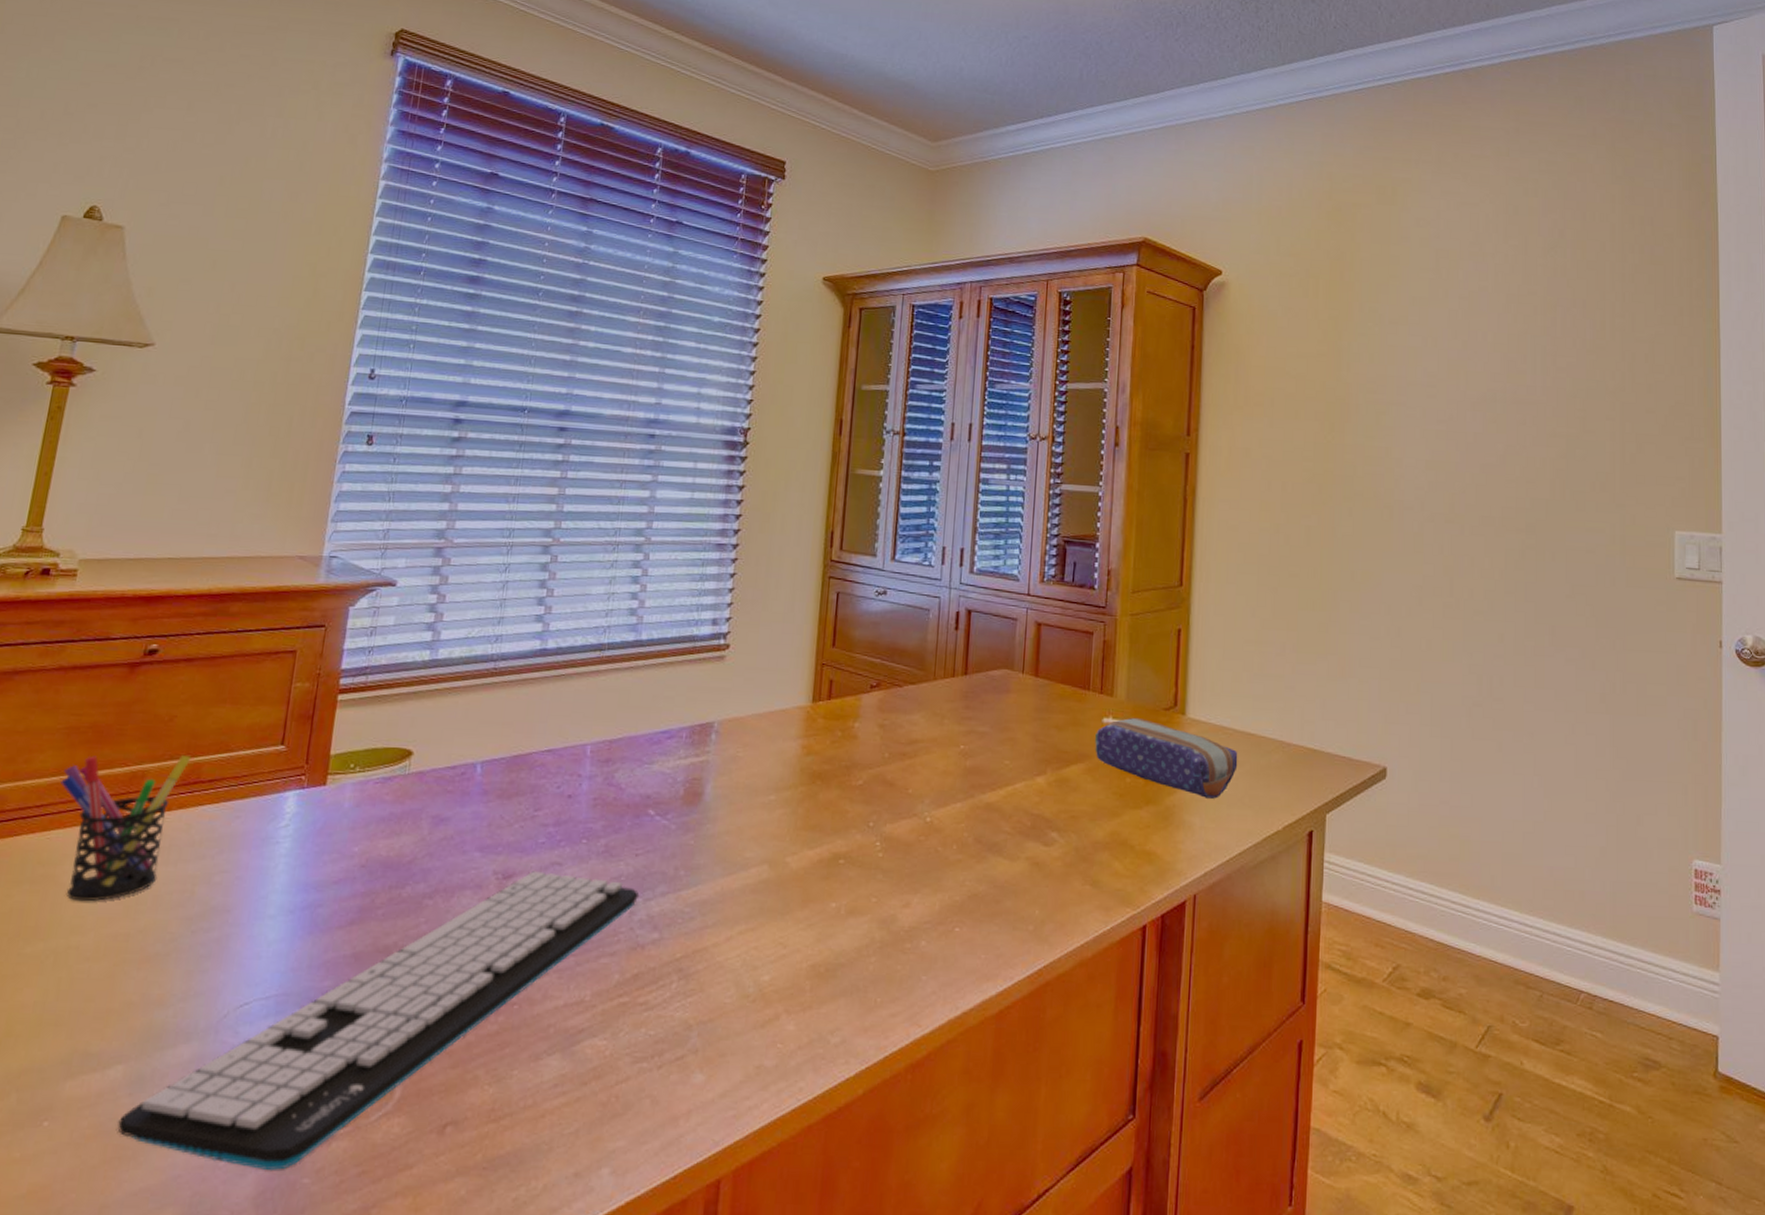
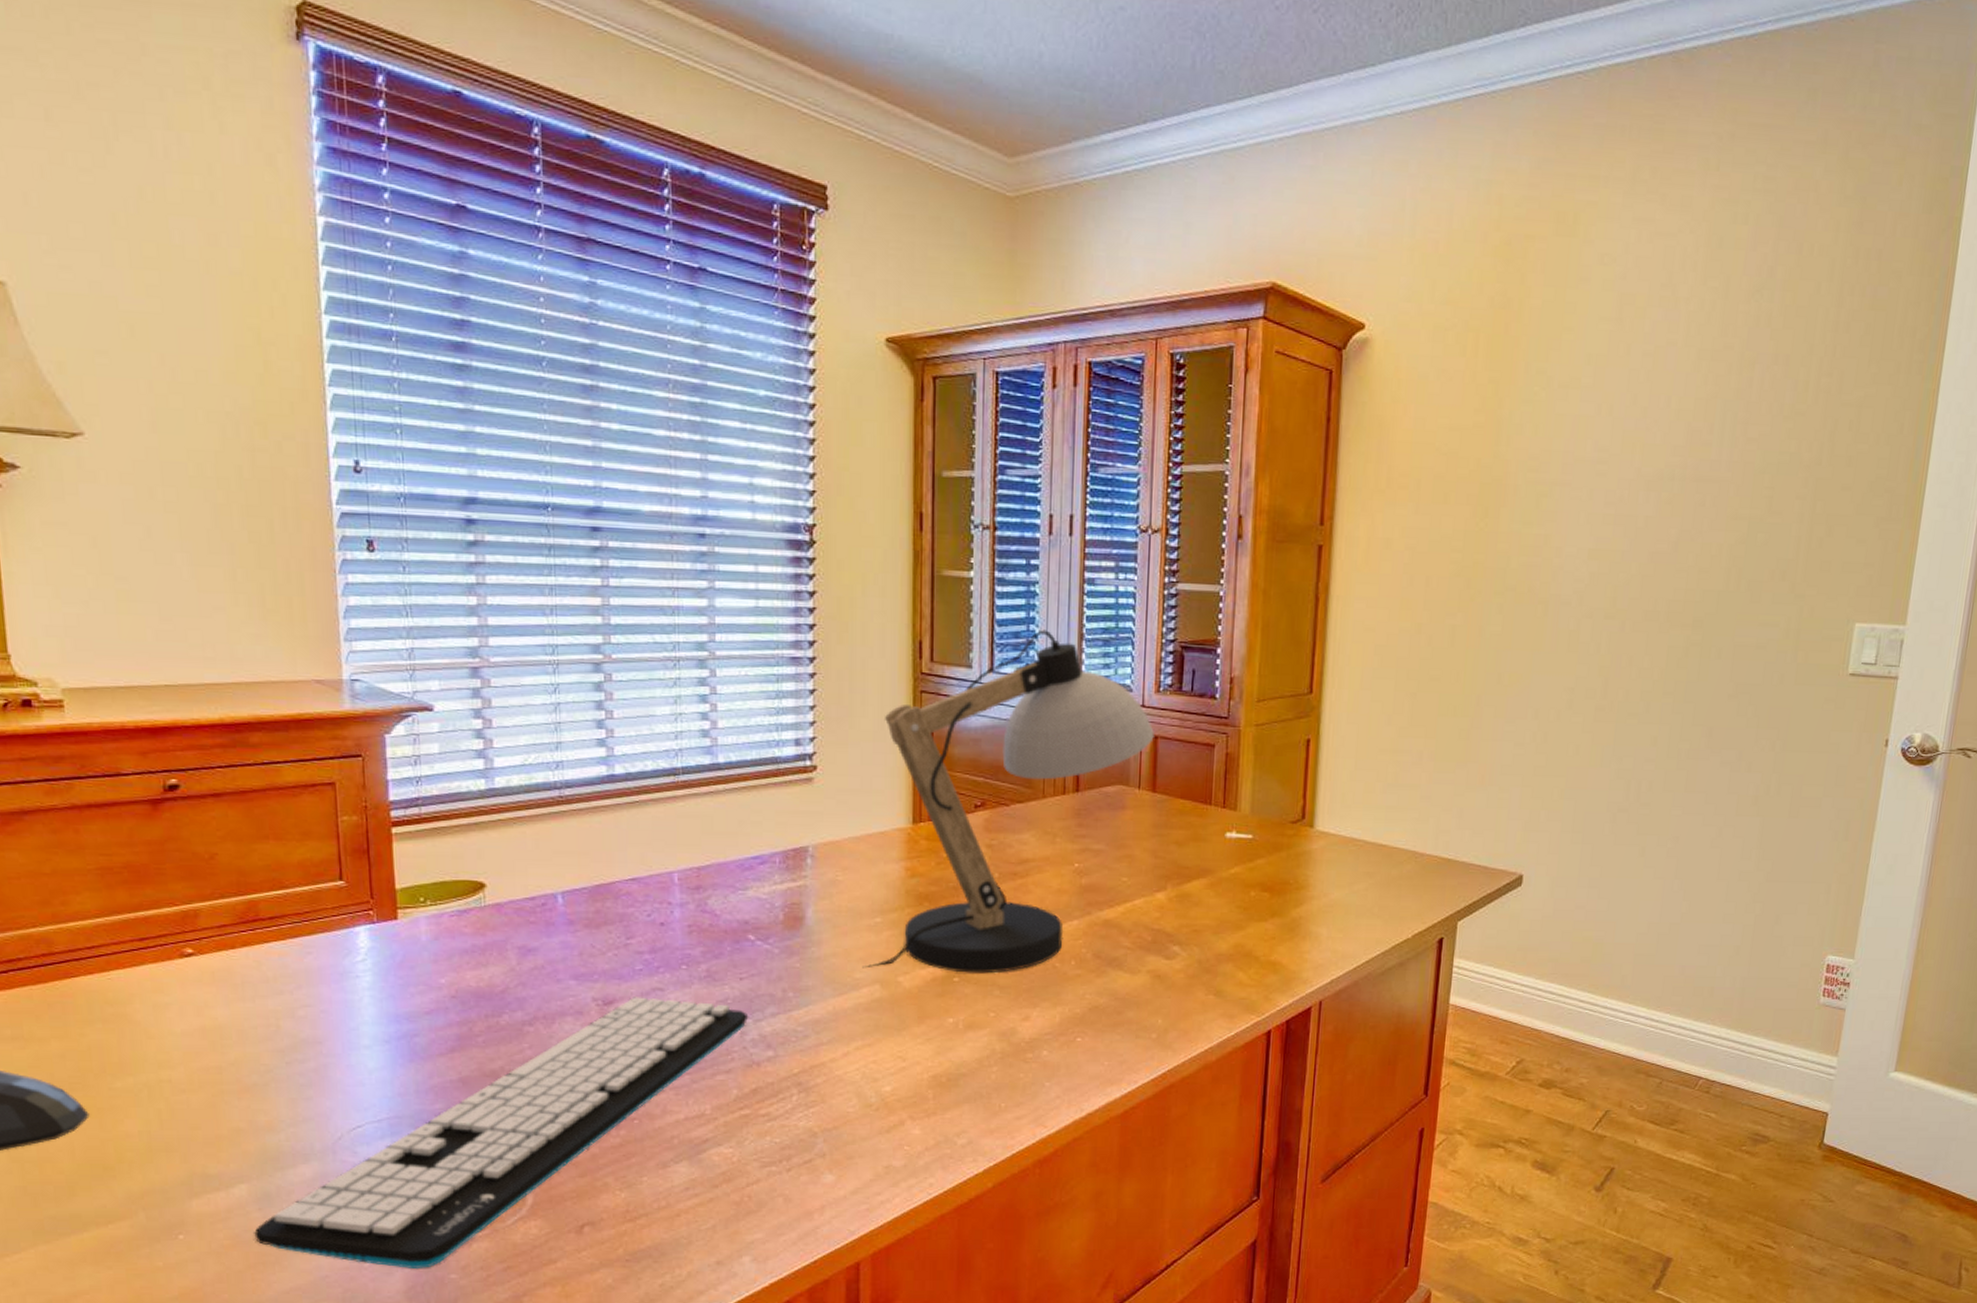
pen holder: present [60,754,192,902] -> none [107,892,244,1038]
desk lamp: none [754,523,1038,856] -> present [864,629,1154,974]
pencil case: present [1095,717,1238,799] -> none [1217,831,1369,910]

